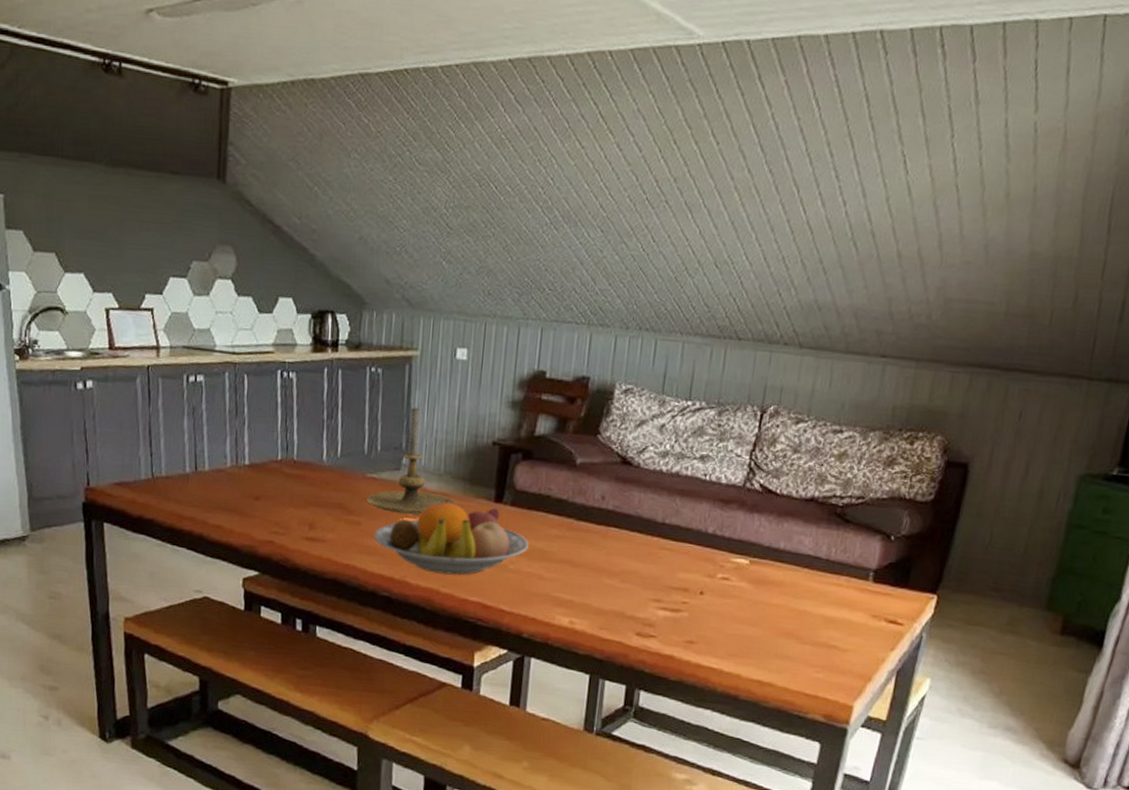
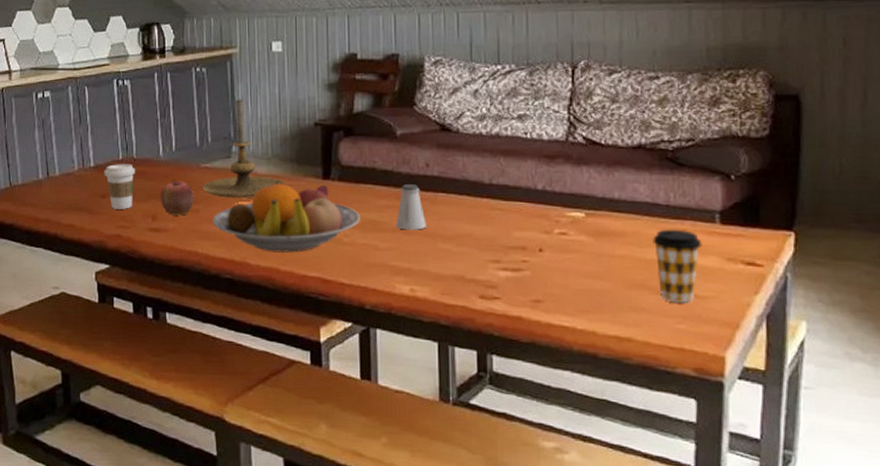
coffee cup: none [259,464,295,515] -> present [104,164,136,209]
apple: none [320,486,357,527] -> present [161,178,194,216]
saltshaker: none [564,515,594,563] -> present [396,184,426,230]
coffee cup: none [805,582,853,655] -> present [653,229,702,304]

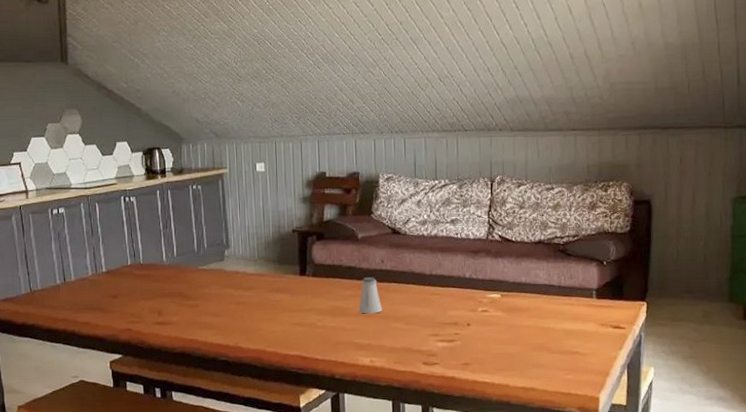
coffee cup: present [104,164,136,209] -> none [115,268,143,308]
apple: present [161,178,194,216] -> none [165,279,194,311]
candle holder: present [202,99,285,198] -> none [200,211,269,294]
fruit bowl: present [212,181,360,253] -> none [209,278,330,337]
coffee cup: present [653,229,702,304] -> none [549,303,584,360]

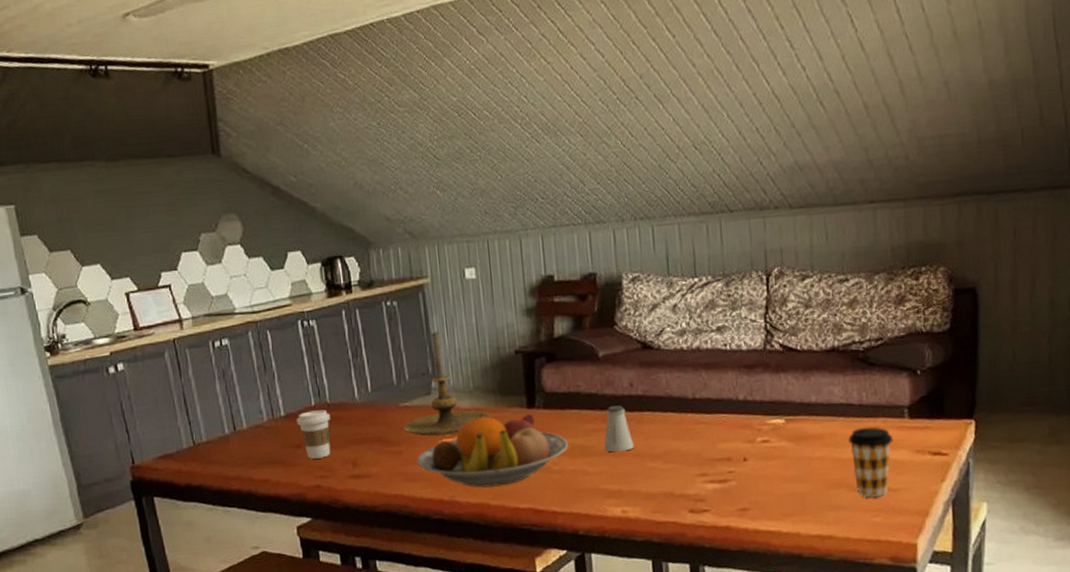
coffee cup: none [115,268,143,308] -> present [296,410,331,459]
candle holder: none [200,211,269,294] -> present [403,331,489,437]
fruit bowl: none [209,278,330,337] -> present [417,413,568,488]
coffee cup: none [549,303,584,360] -> present [848,426,894,499]

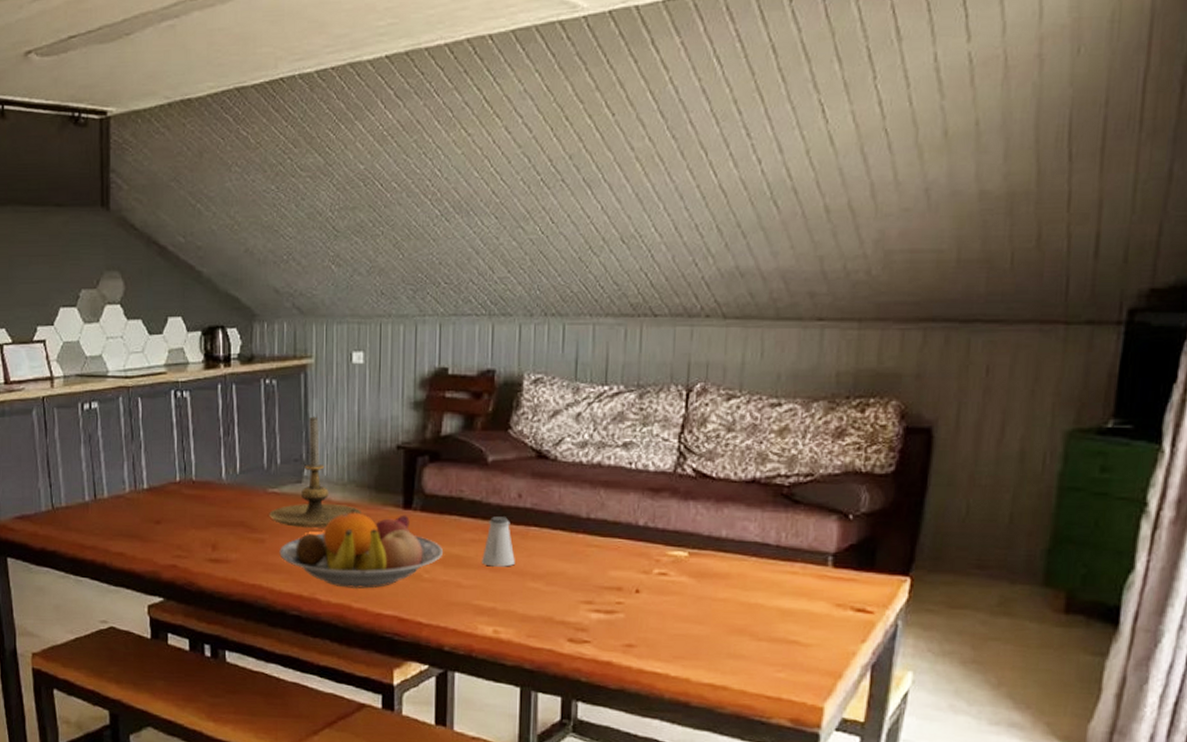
coffee cup: present [296,410,331,459] -> none [158,486,195,537]
coffee cup: present [848,426,894,499] -> none [758,571,812,652]

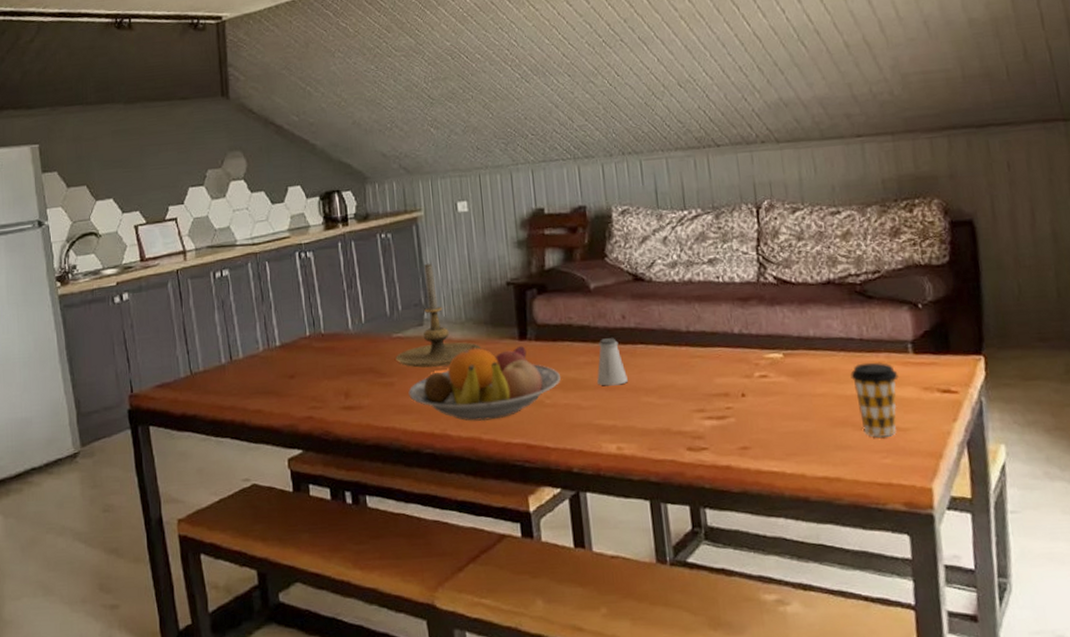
coffee cup: none [758,571,812,652] -> present [850,361,899,439]

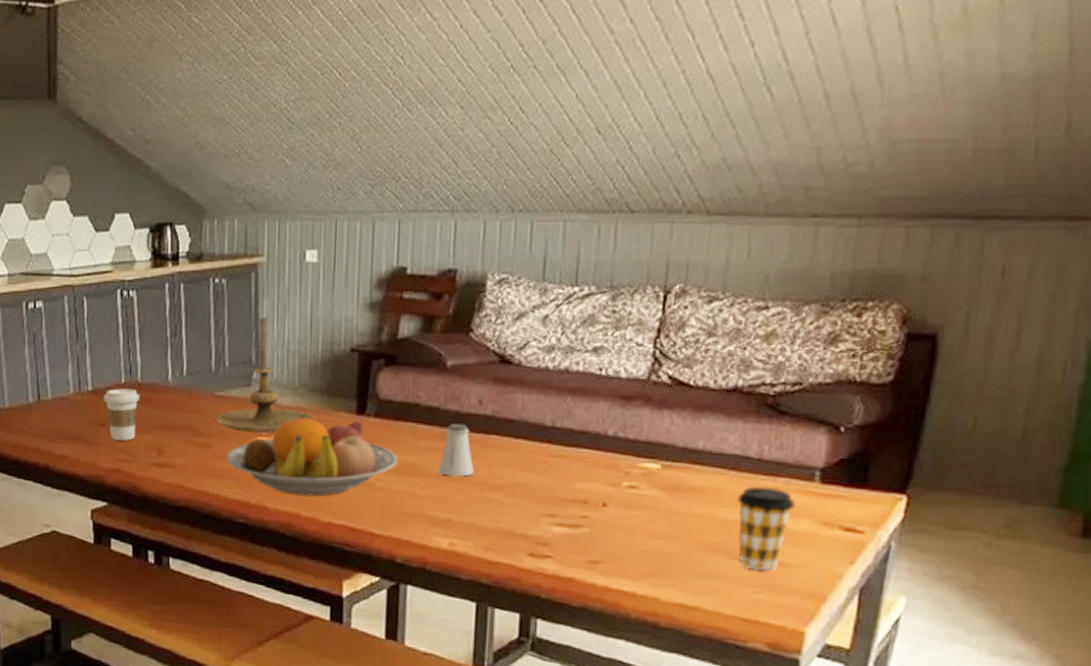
coffee cup: none [290,340,325,390] -> present [103,388,140,441]

